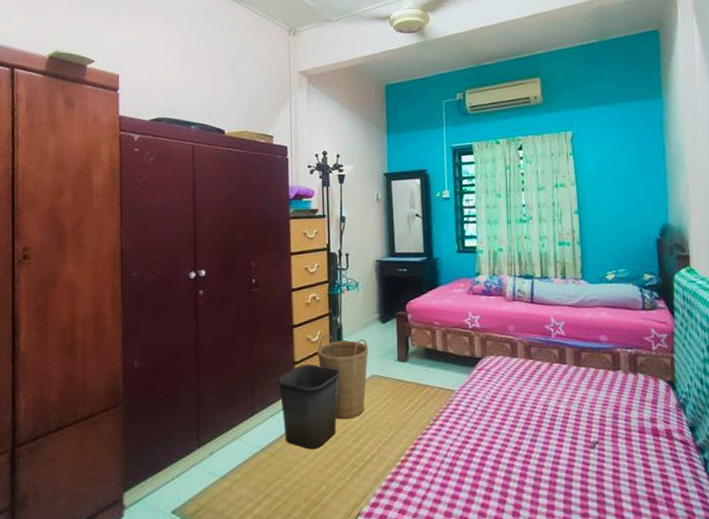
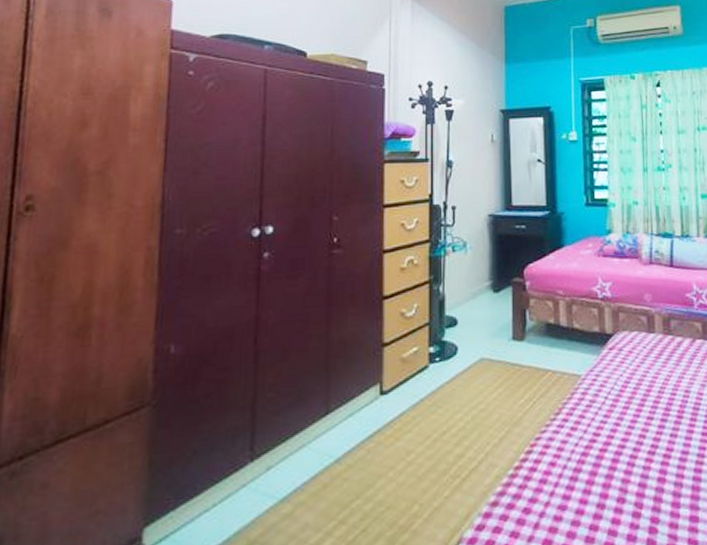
waste bin: present [277,364,341,450] -> none [361,346,442,458]
basket: present [317,334,369,420] -> none [413,307,478,417]

